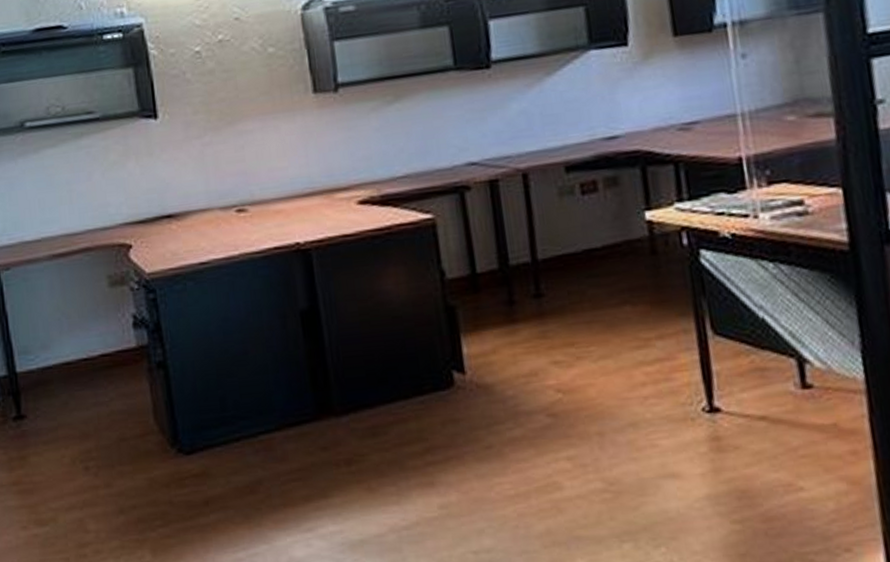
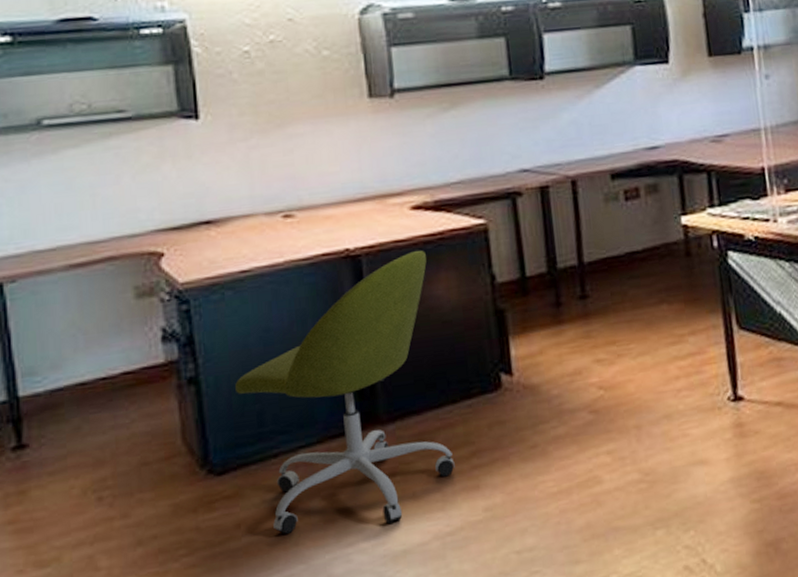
office chair: none [199,244,409,514] -> present [235,250,455,534]

